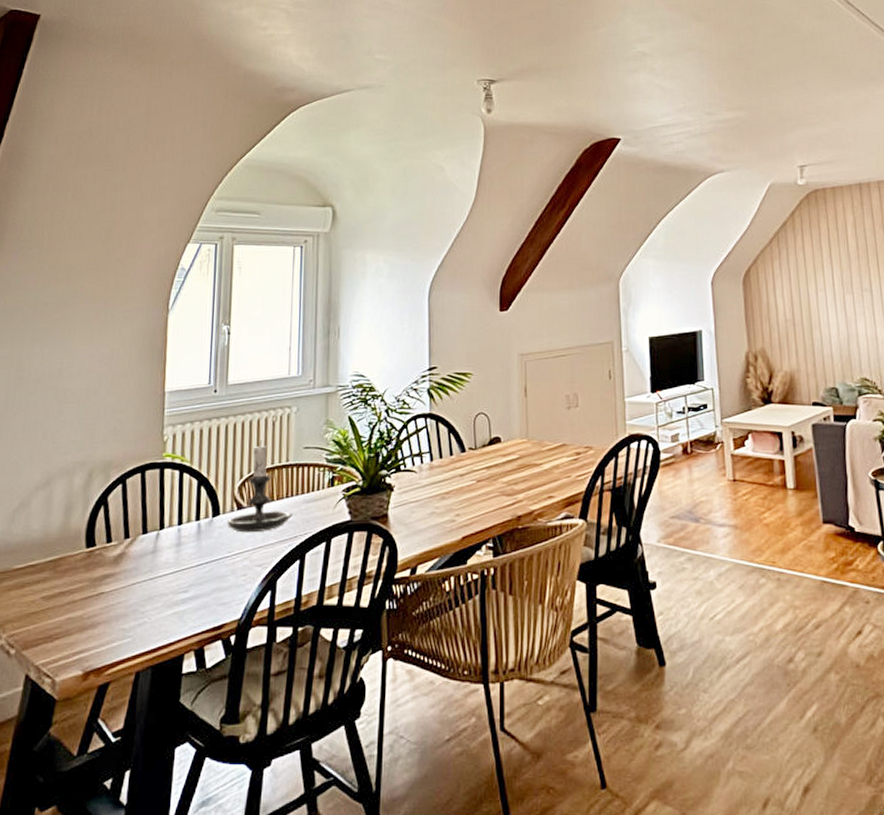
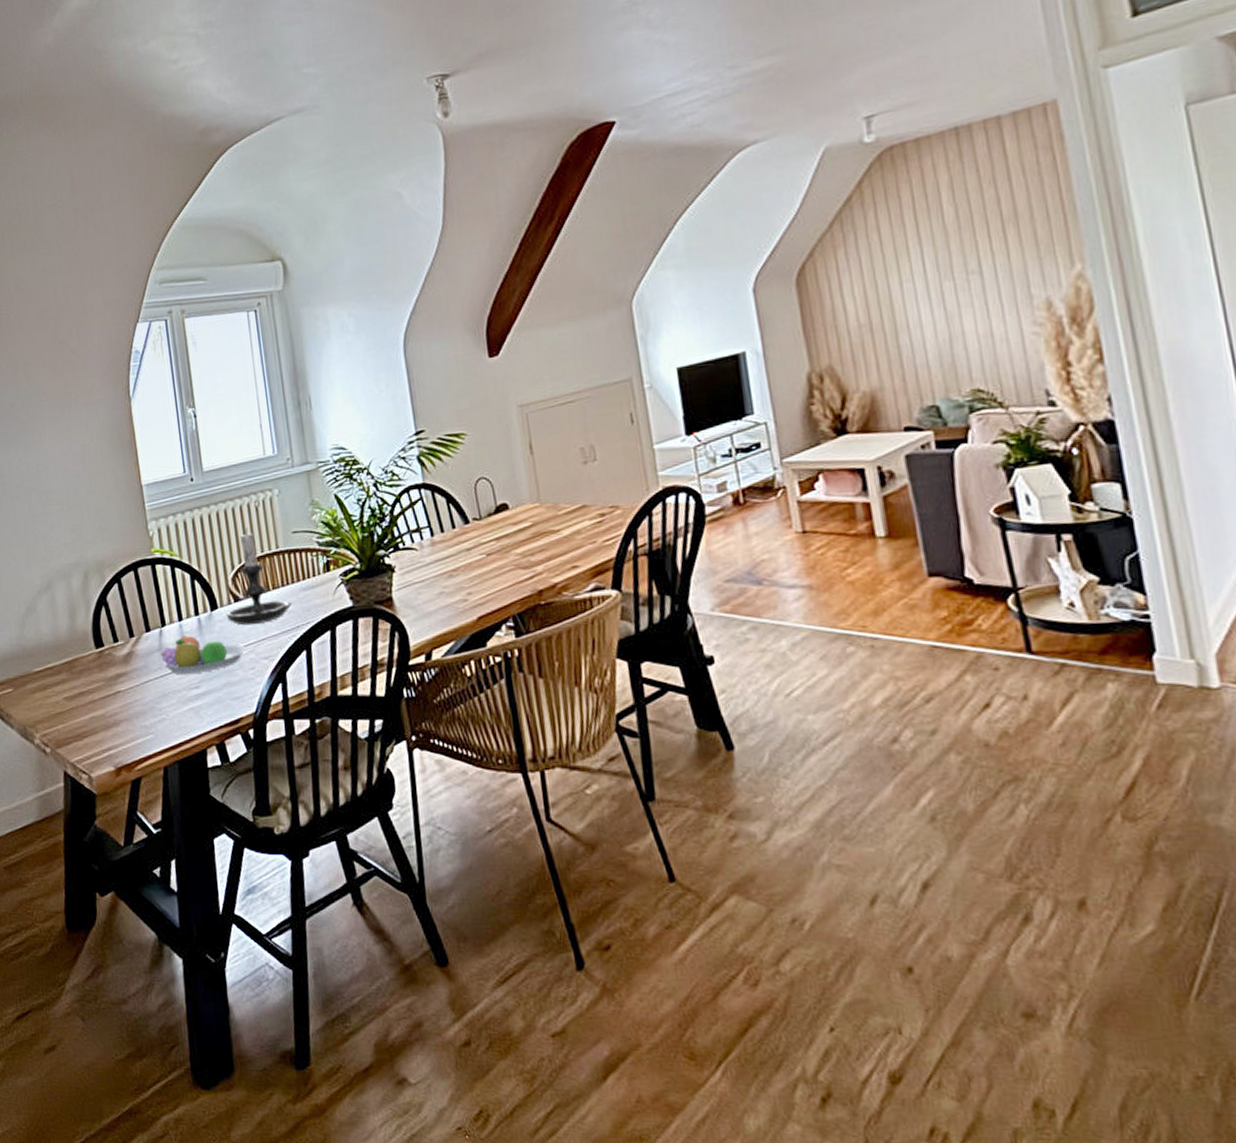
fruit bowl: none [153,539,242,579] -> present [160,635,247,675]

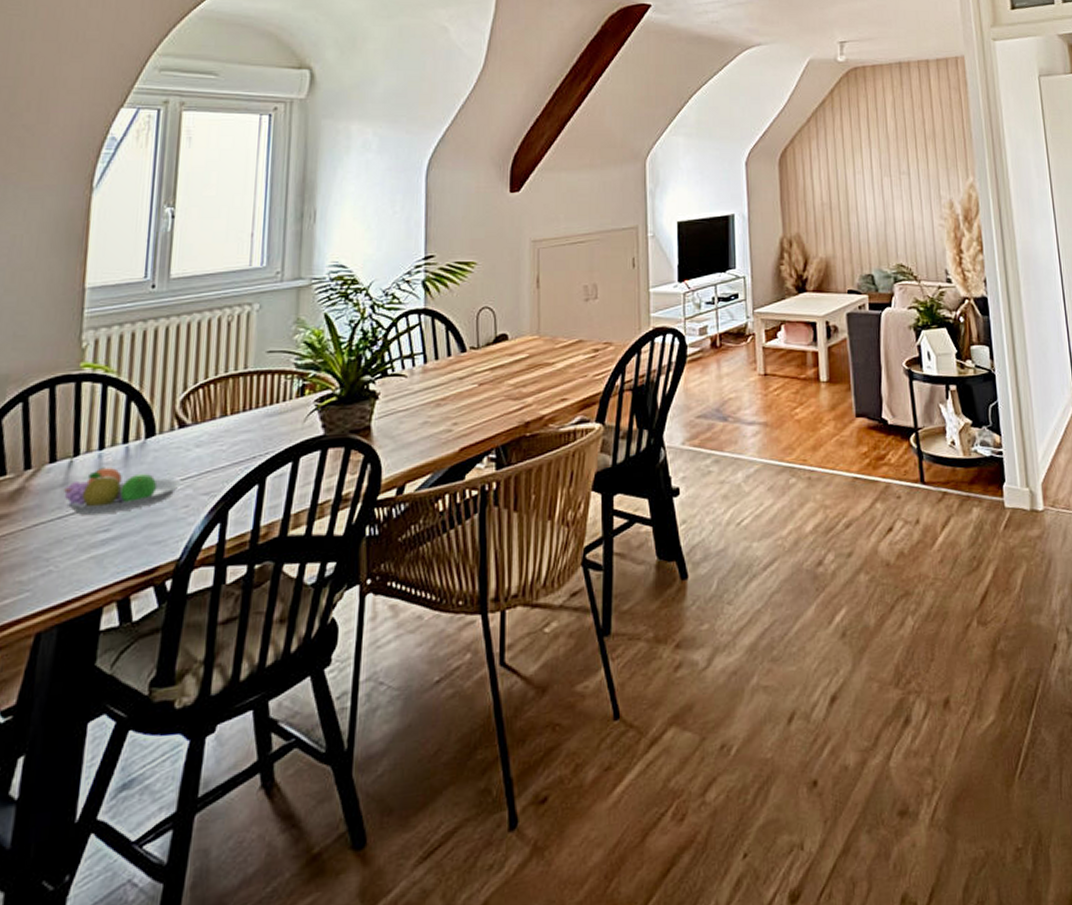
candle holder: present [226,527,292,626] -> none [164,344,251,456]

